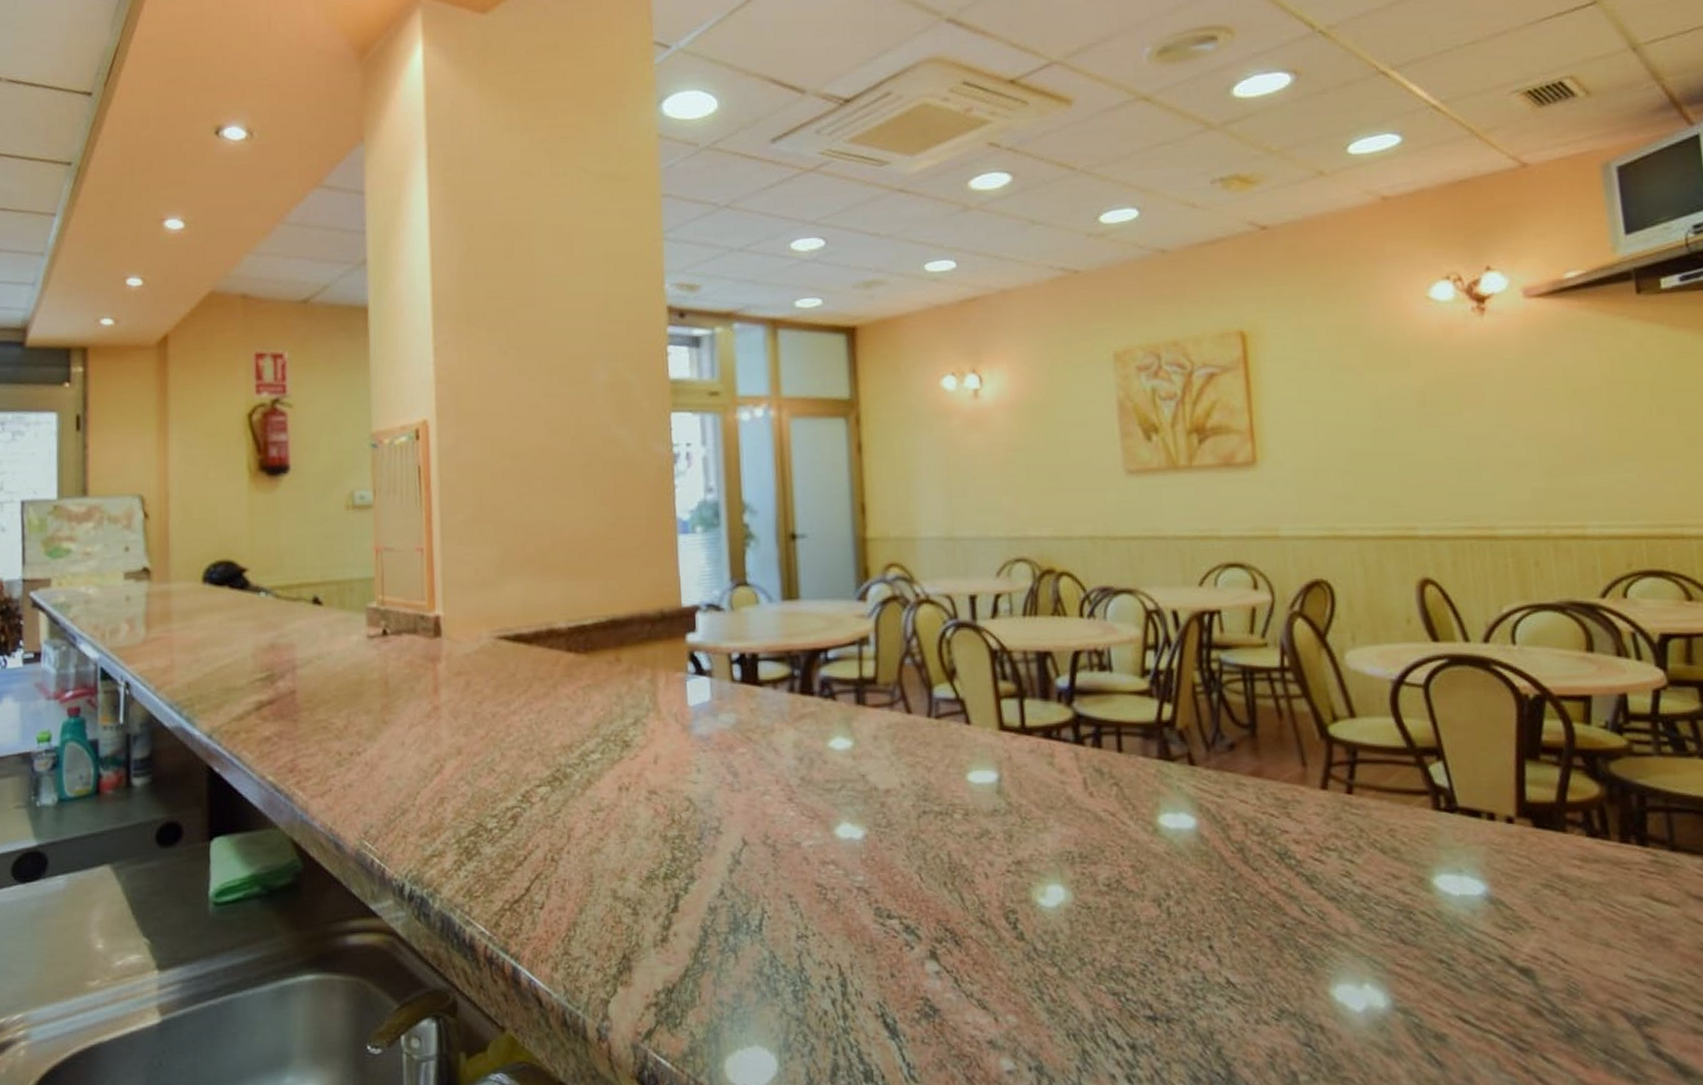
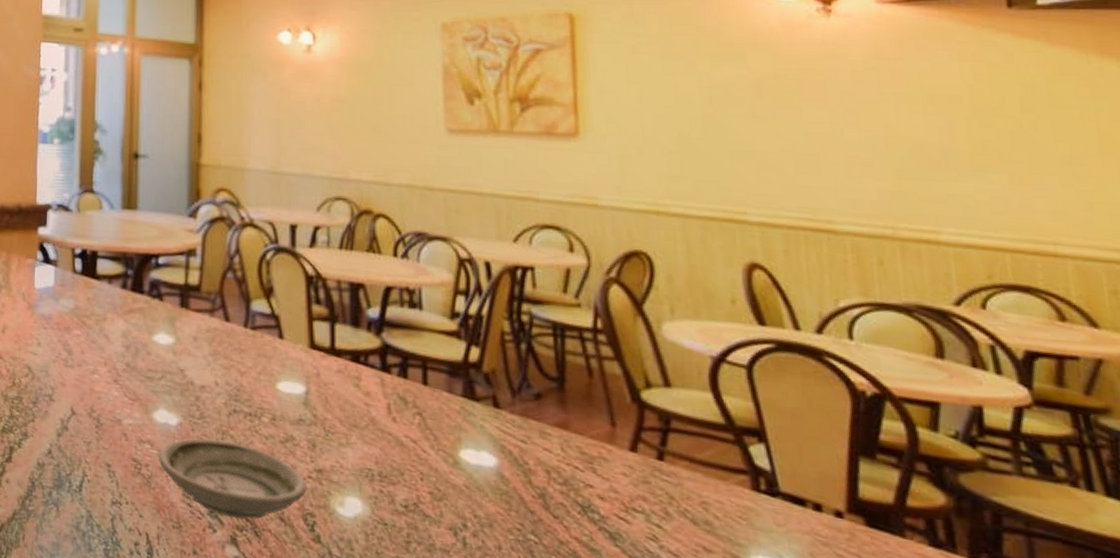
saucer: none [845,847,1006,931] -> present [159,438,306,520]

